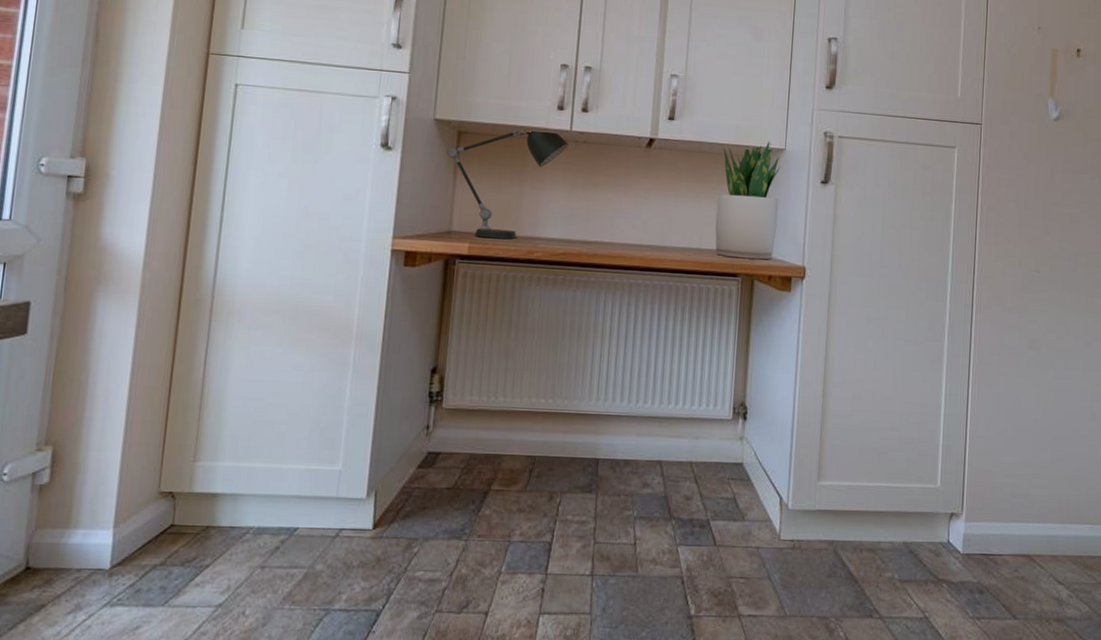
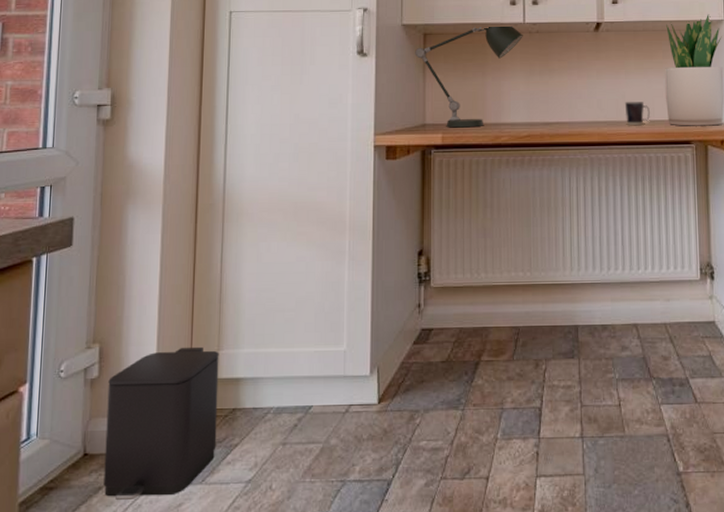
pedal bin: none [47,455,195,621] -> present [103,346,219,501]
mug: none [671,226,697,252] -> present [624,101,650,125]

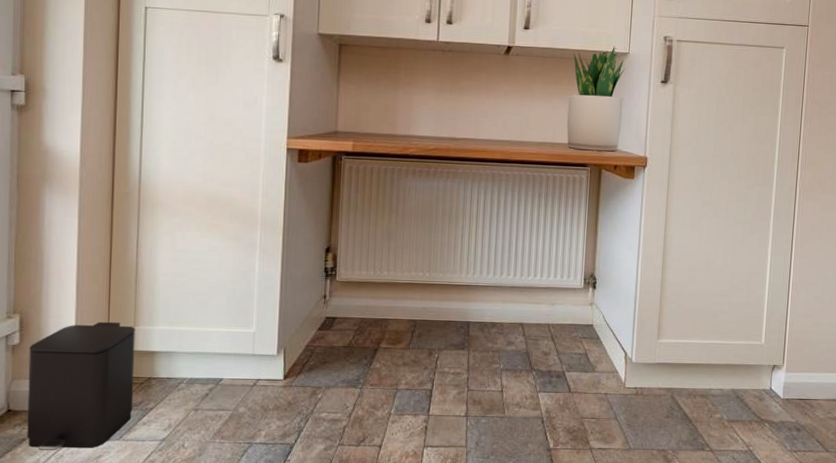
desk lamp: present [415,25,523,128] -> none [330,40,436,138]
mug: present [624,101,650,125] -> none [528,123,551,146]

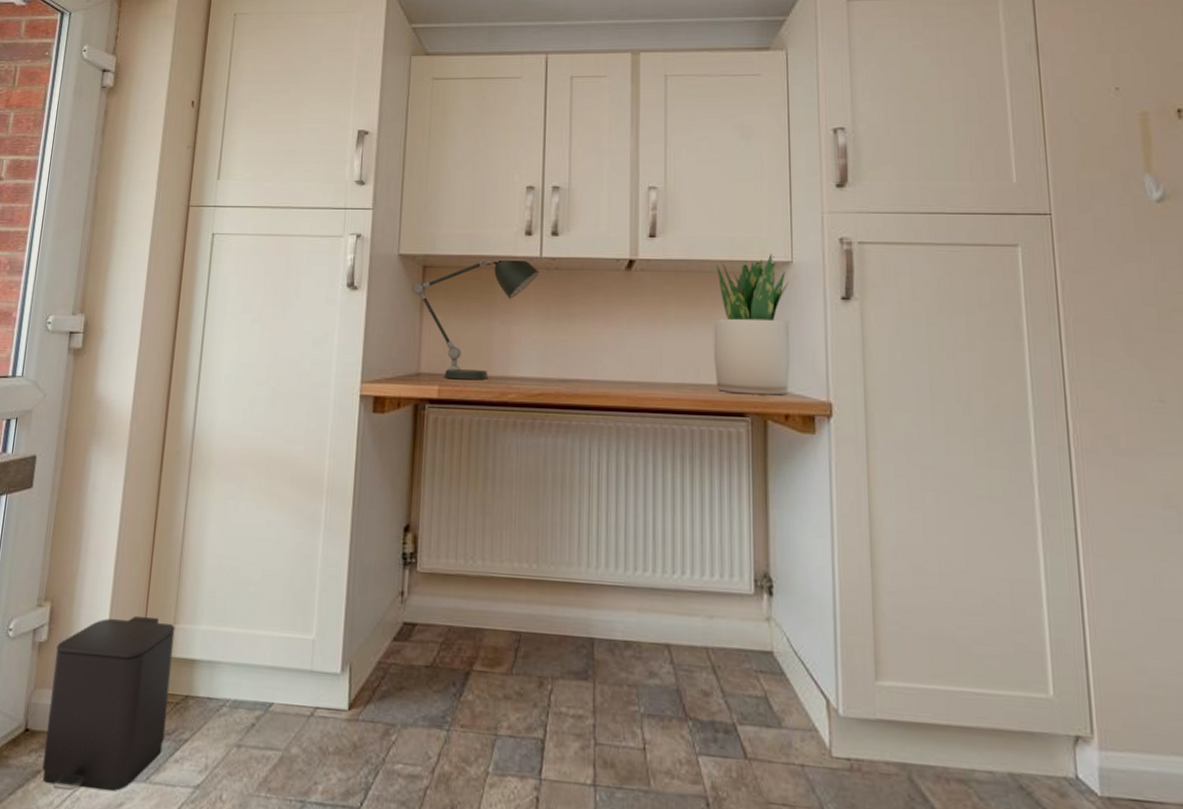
desk lamp: none [330,40,436,138] -> present [412,259,539,380]

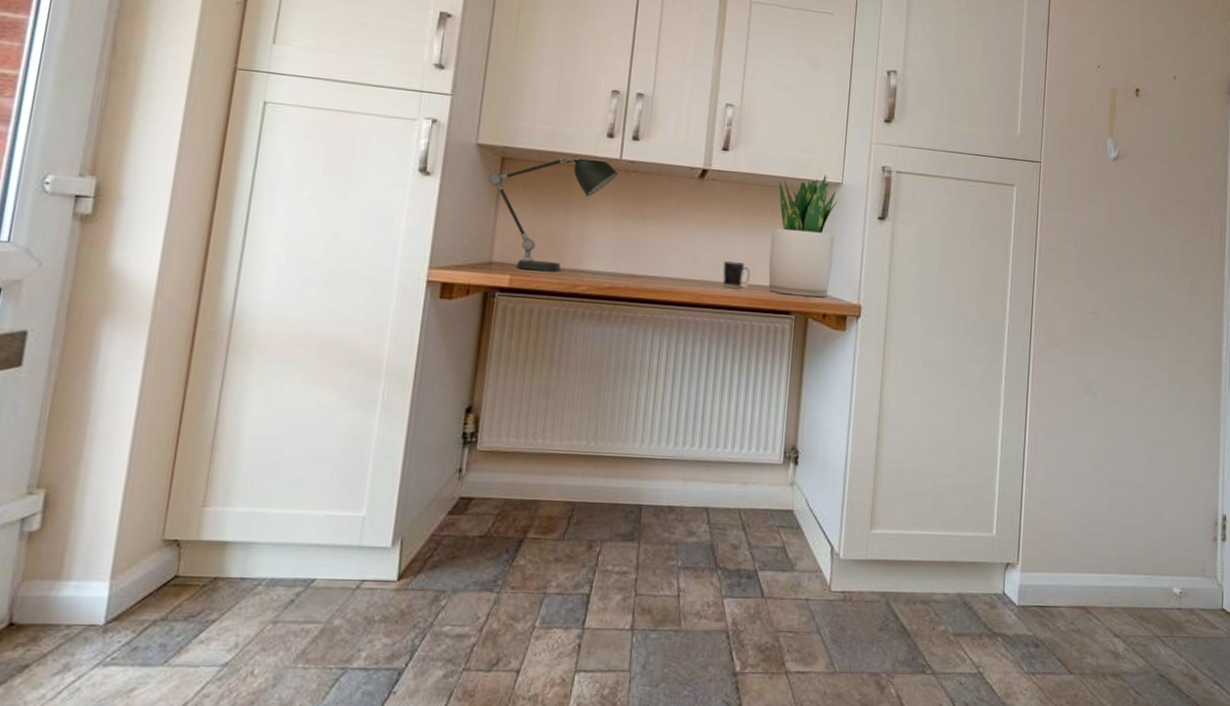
pedal bin: present [42,615,175,792] -> none [31,500,204,683]
mug: none [661,358,693,389] -> present [722,260,750,288]

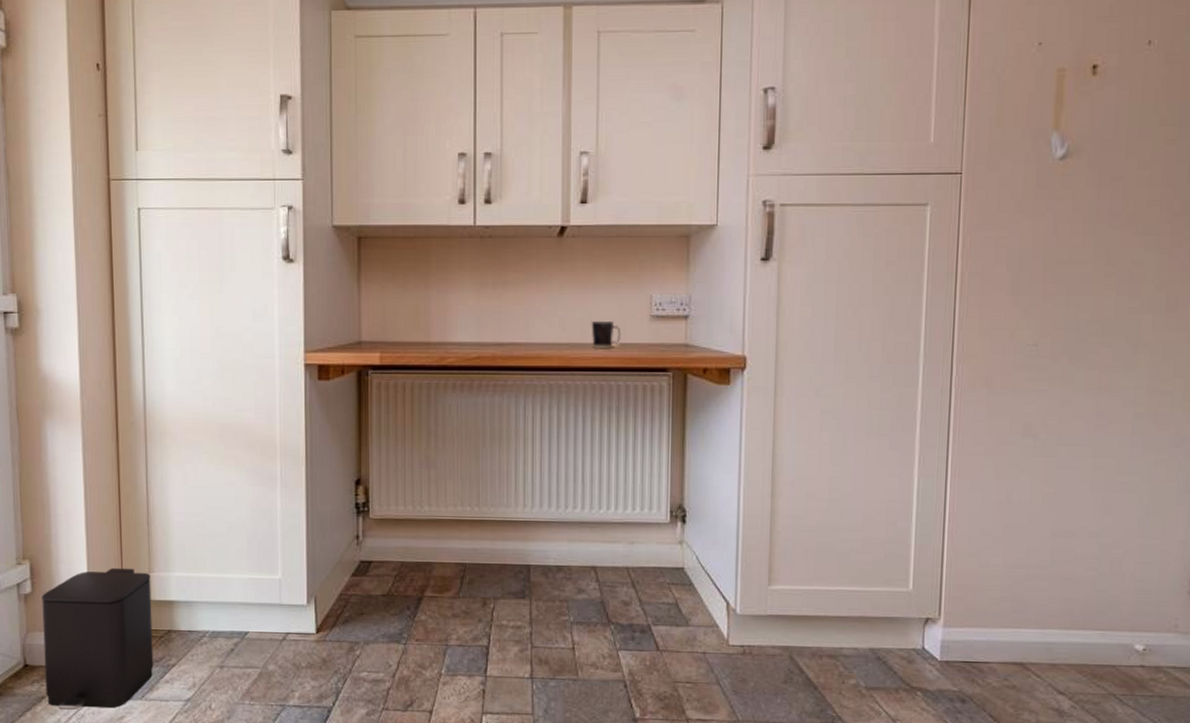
pedal bin: none [31,500,204,683] -> present [42,567,154,711]
desk lamp: present [488,156,618,272] -> none [348,228,473,347]
planter: present [768,175,838,298] -> none [639,217,713,351]

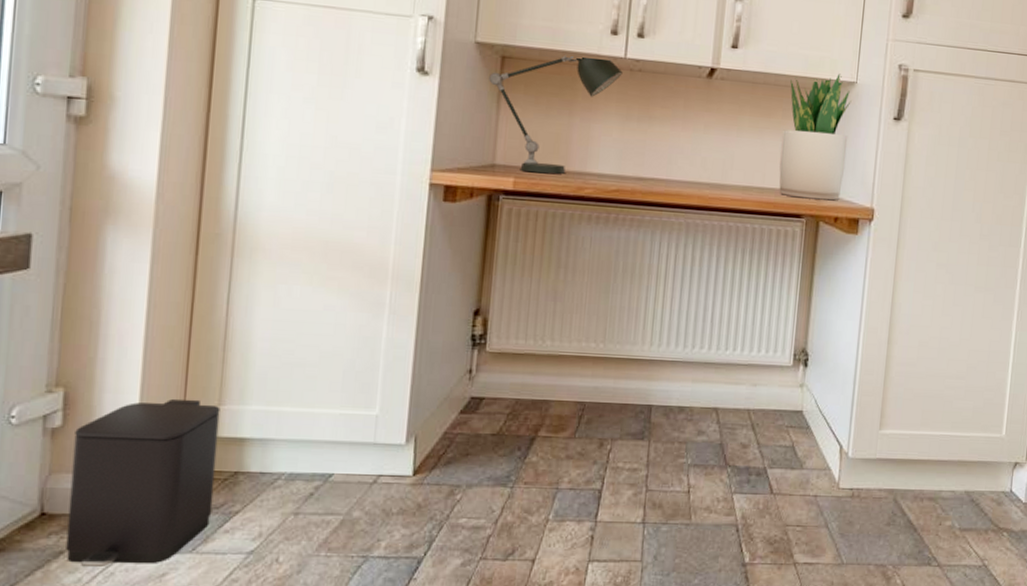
desk lamp: none [348,228,473,347] -> present [489,54,623,175]
mug: present [591,320,620,348] -> none [731,163,760,191]
planter: none [639,217,713,351] -> present [779,73,852,201]

